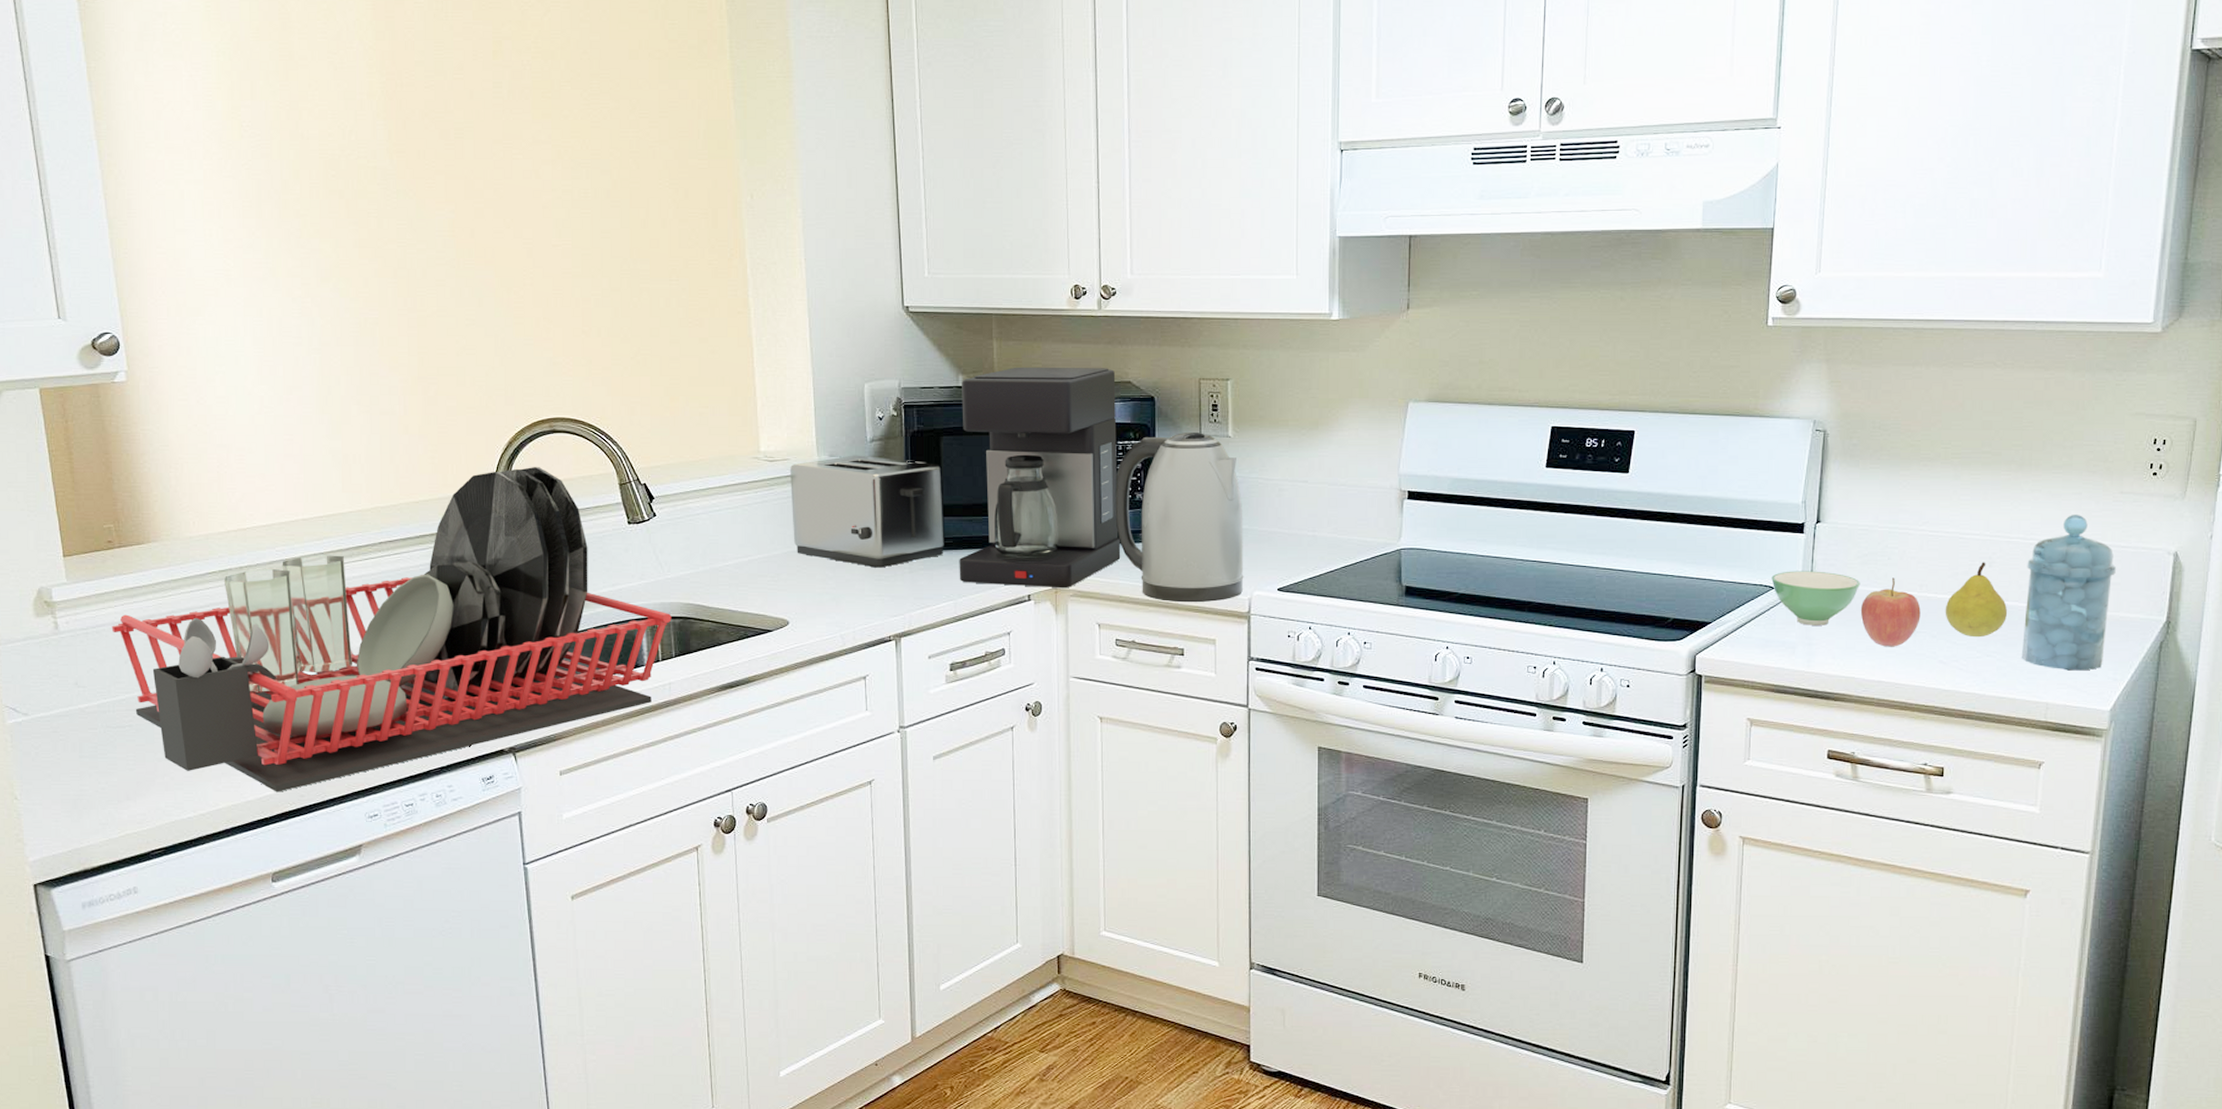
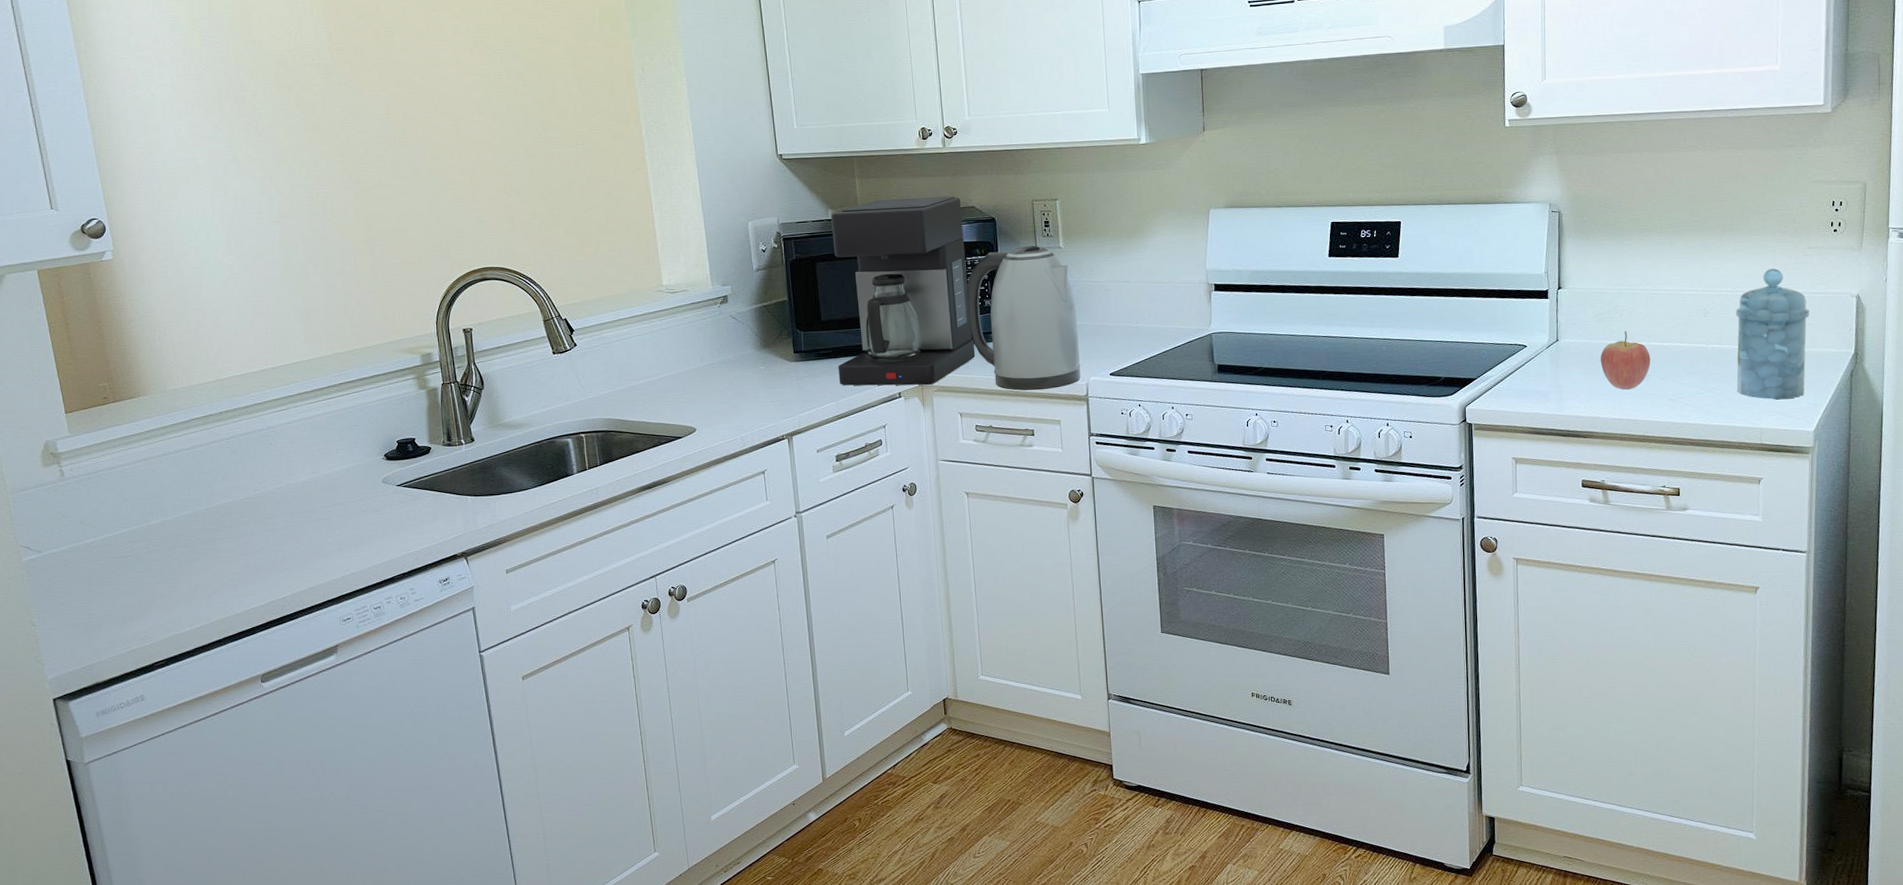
dish rack: present [111,467,672,792] -> none [110,310,595,605]
toaster: present [789,455,946,568] -> none [688,283,826,378]
bowl: present [1771,571,1861,626] -> none [1524,329,1599,376]
fruit: present [1945,562,2008,638] -> none [1670,313,1723,377]

